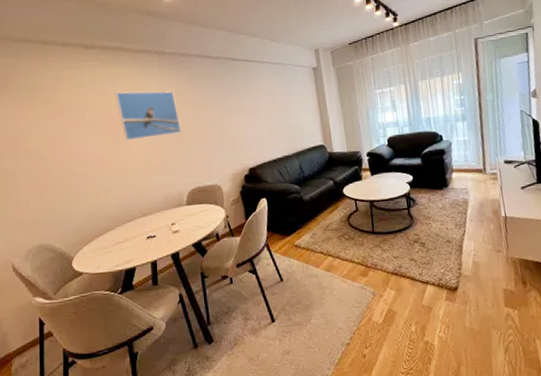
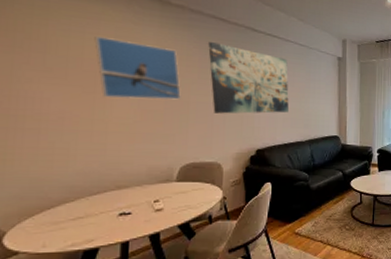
wall art: none [197,77,273,141] -> present [208,41,289,114]

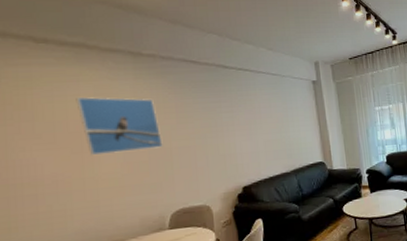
wall art: present [208,41,289,114] -> none [182,85,270,156]

